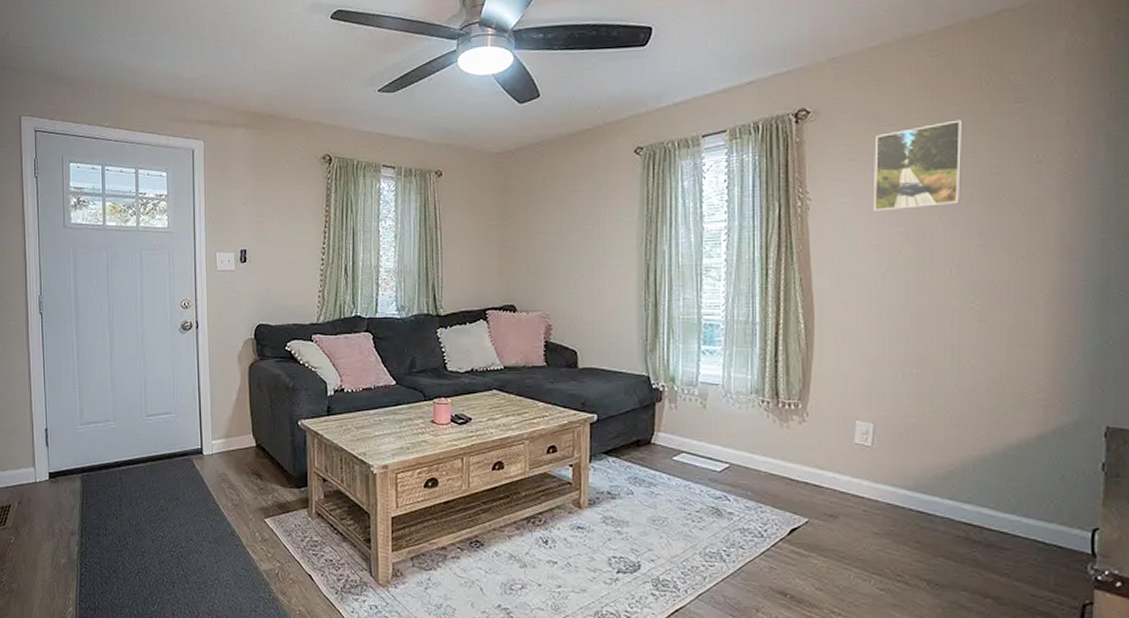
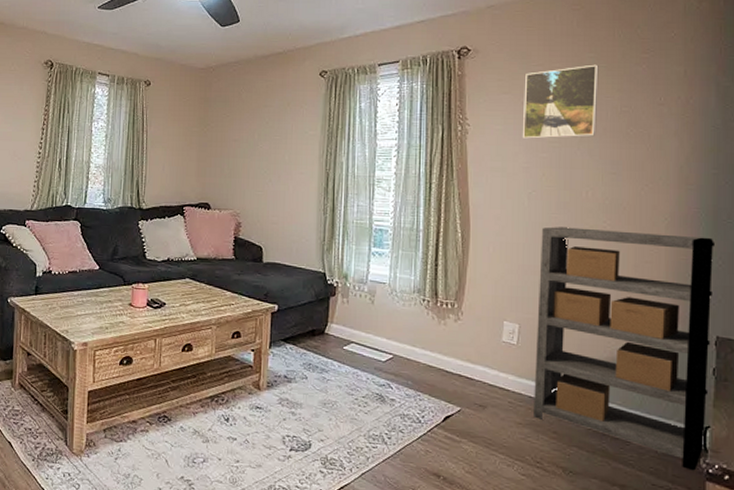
shelving unit: none [893,310,1104,578] -> present [534,226,714,471]

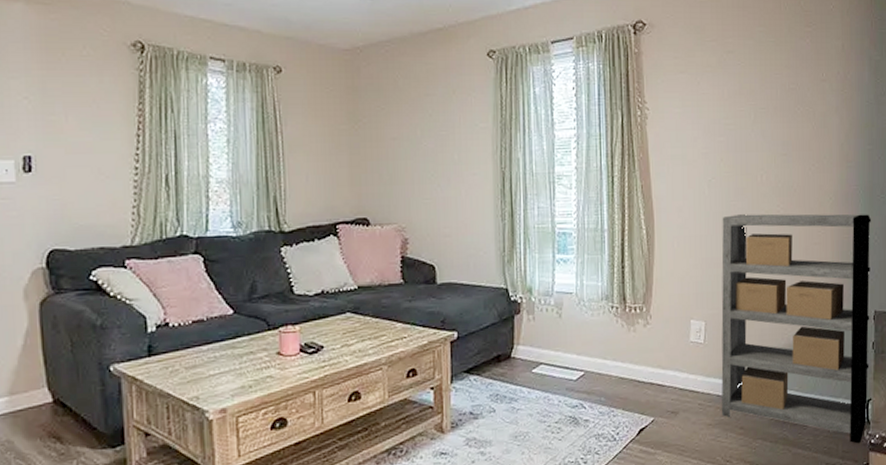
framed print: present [523,64,599,139] -> none [700,39,768,122]

